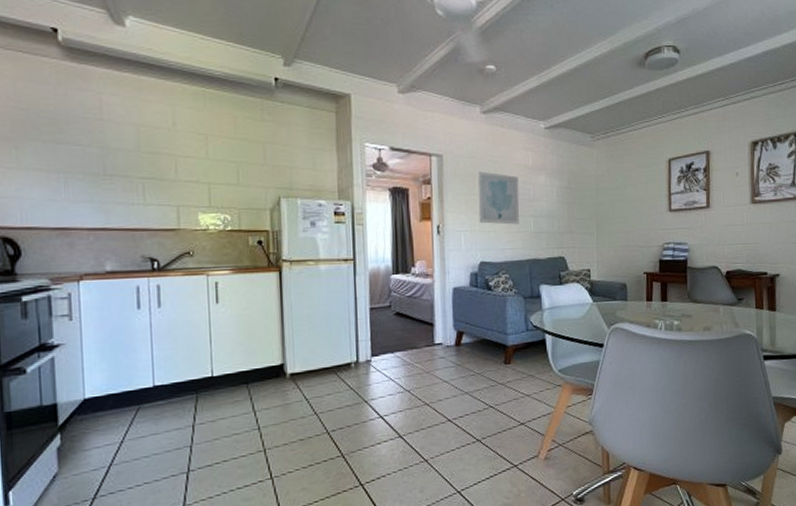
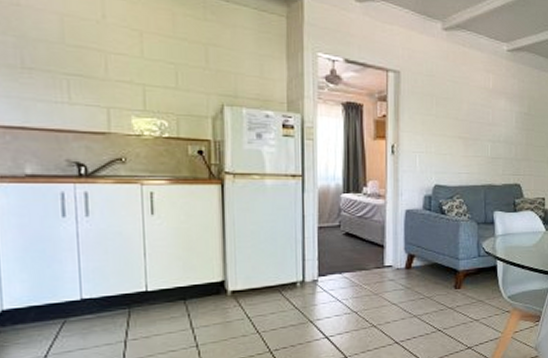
wall art: present [478,171,520,225] -> none [435,91,478,149]

